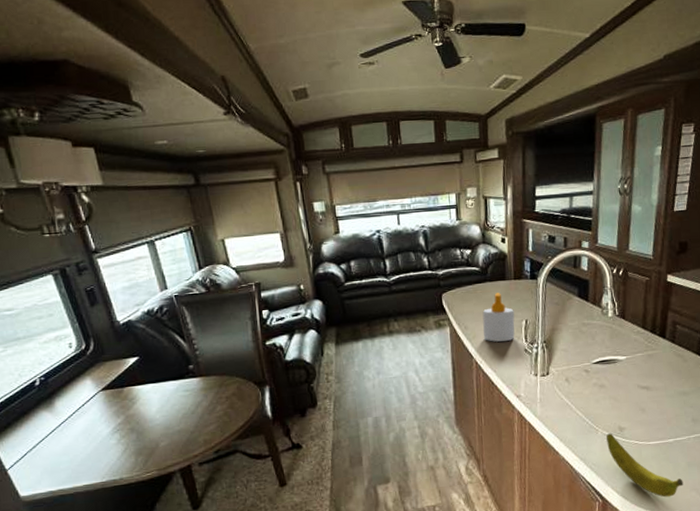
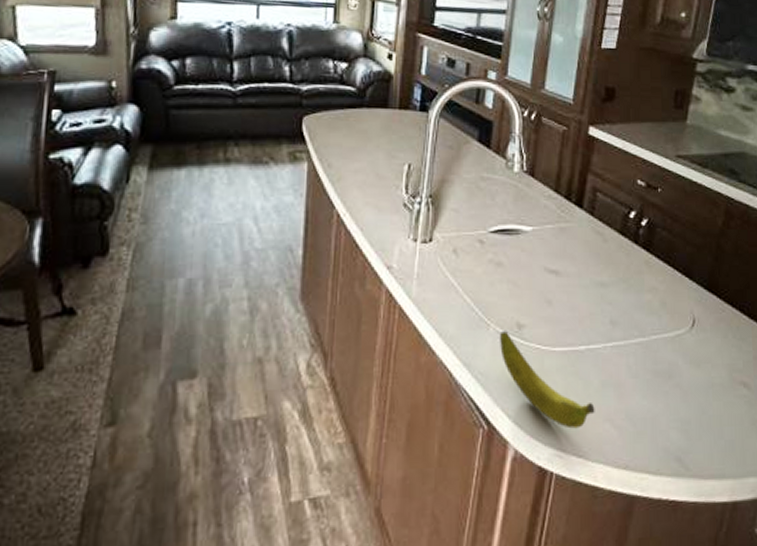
soap bottle: present [482,293,515,342] -> none [351,124,395,190]

